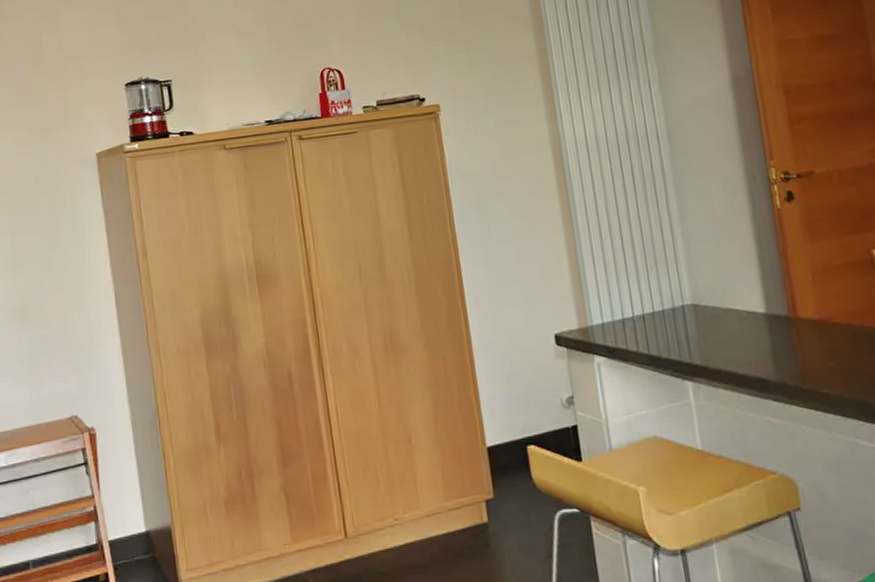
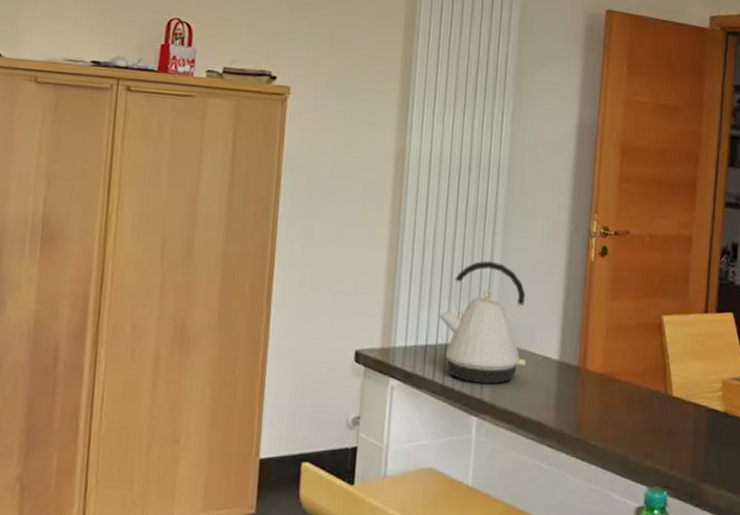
kettle: none [629,227,731,348] -> present [438,260,526,384]

